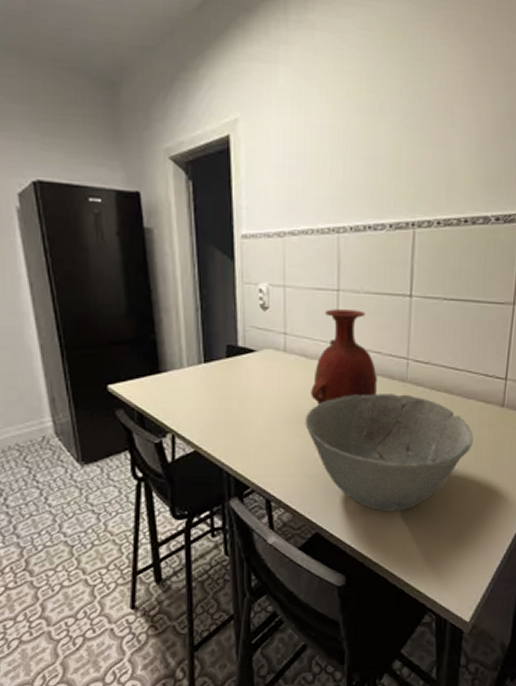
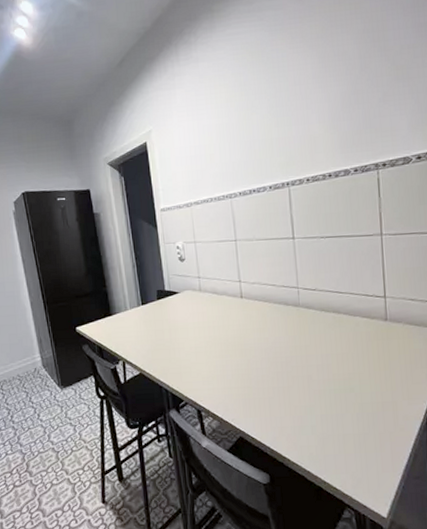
bowl: present [305,393,474,512] -> none [221,316,365,417]
vase: present [311,309,377,405] -> none [223,253,276,331]

